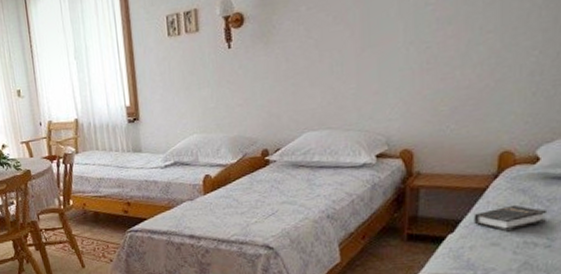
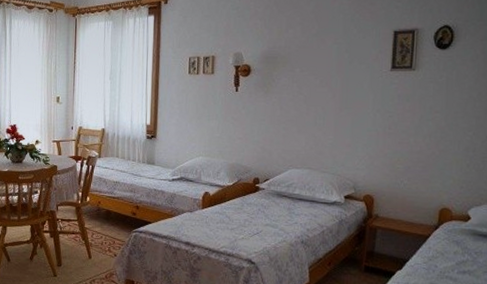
hardback book: present [473,204,548,232] -> none [417,253,475,275]

